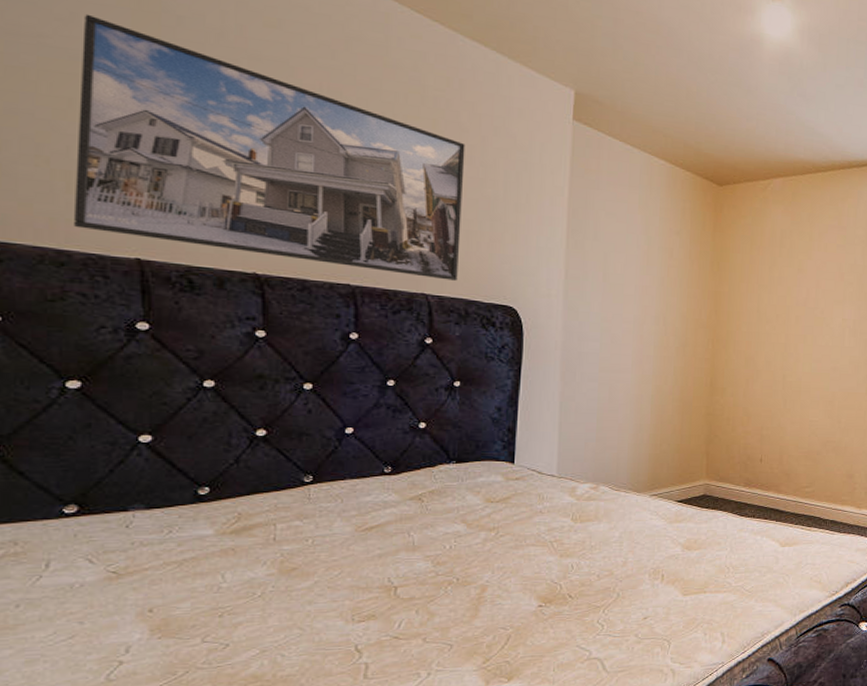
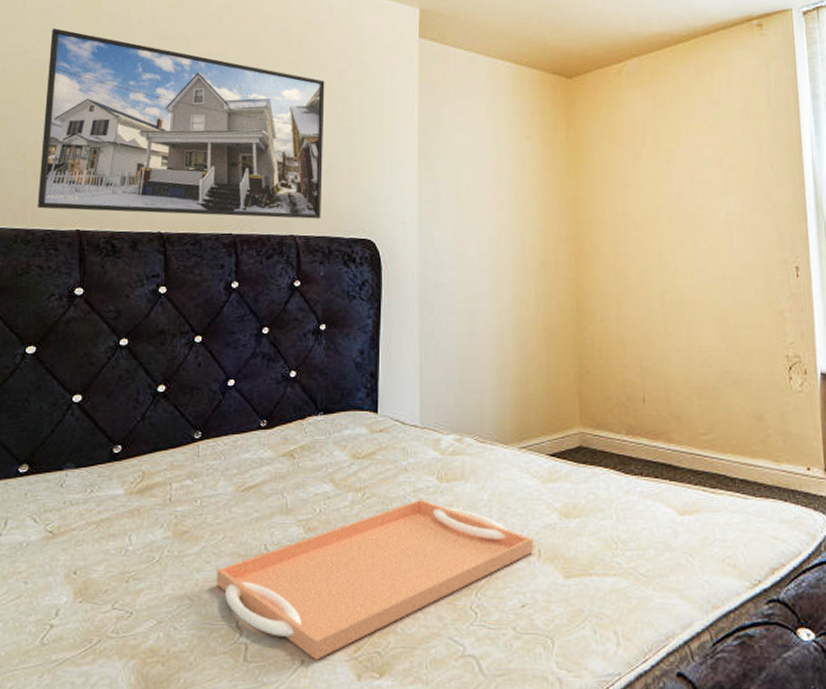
serving tray: none [331,536,658,672] -> present [216,499,534,660]

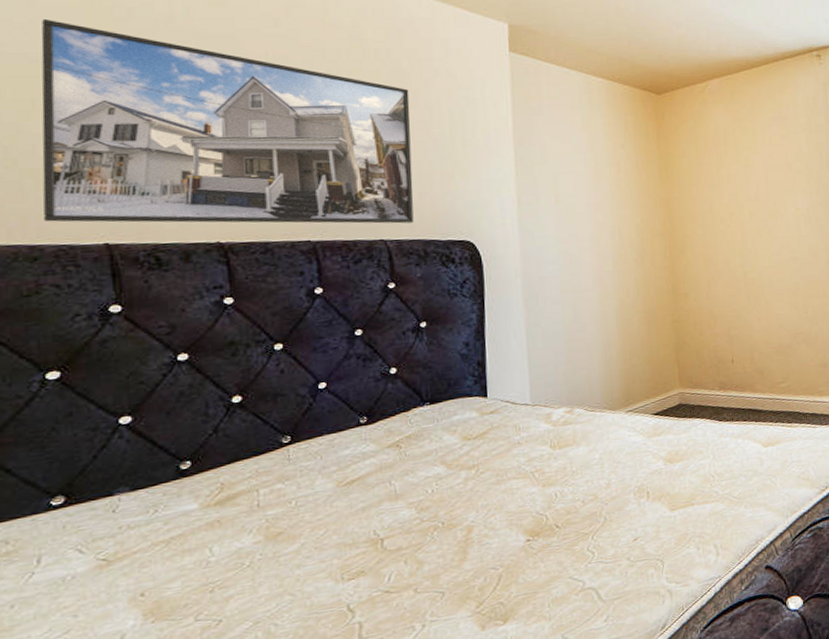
serving tray: present [216,499,534,660] -> none [320,466,643,623]

